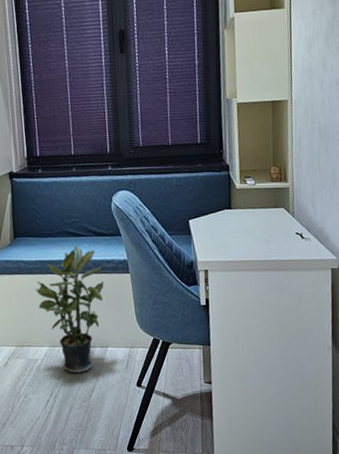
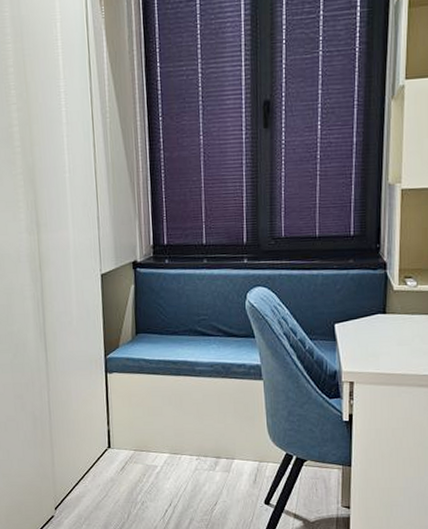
potted plant: present [36,244,105,374] -> none [157,345,234,485]

